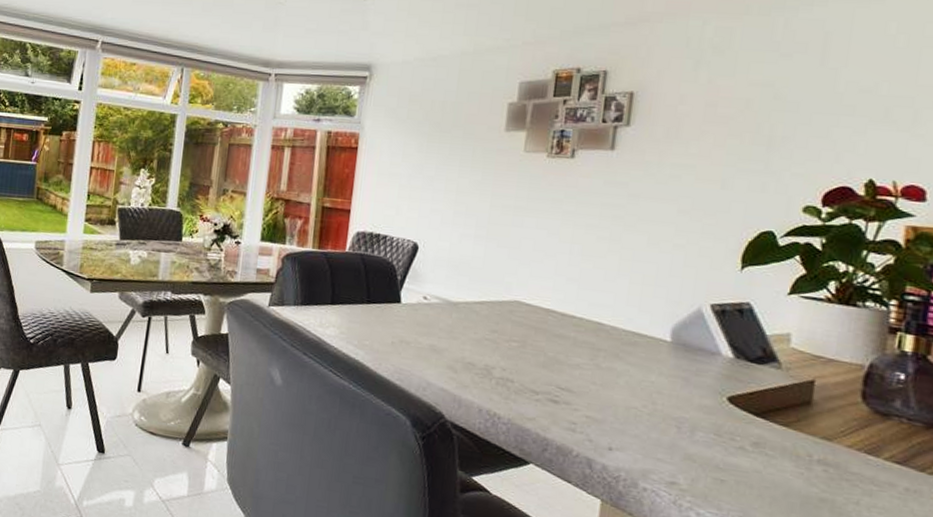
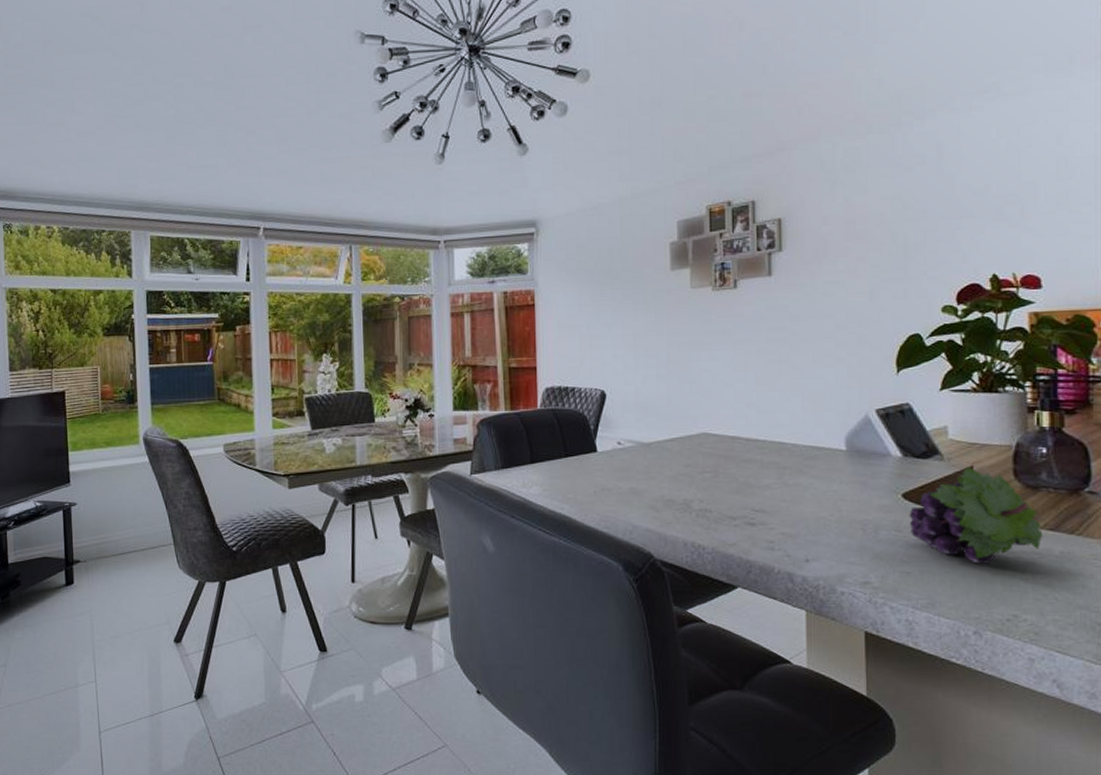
fruit: none [731,380,888,487] -> present [909,467,1043,564]

